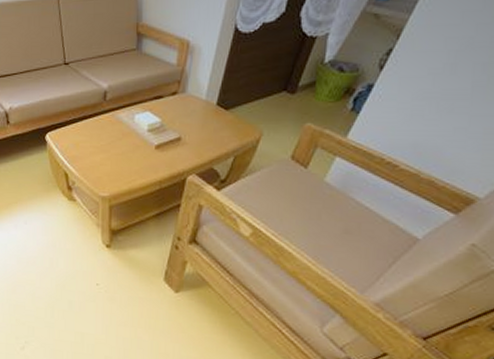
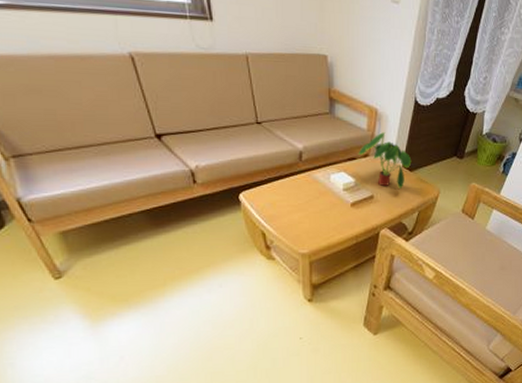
plant: none [165,67,228,131] -> present [358,132,412,190]

